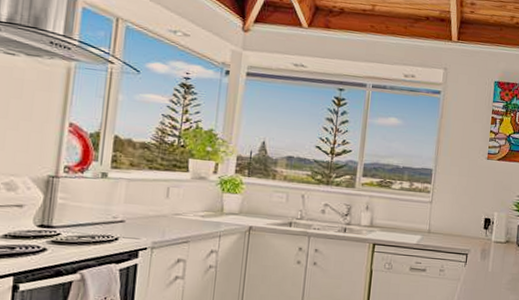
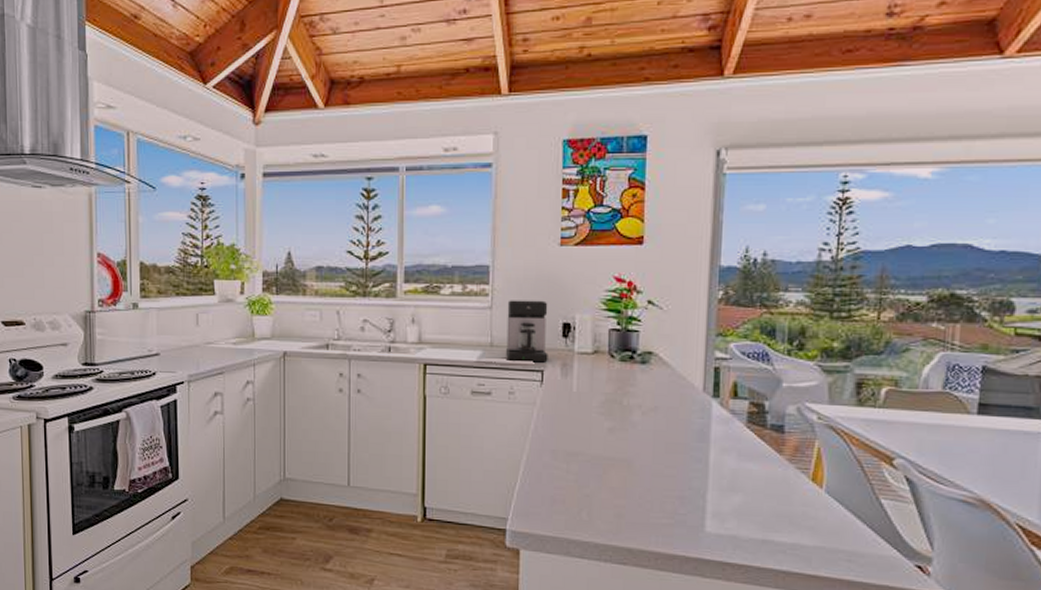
coffee maker: none [440,197,475,248] -> present [506,300,548,363]

